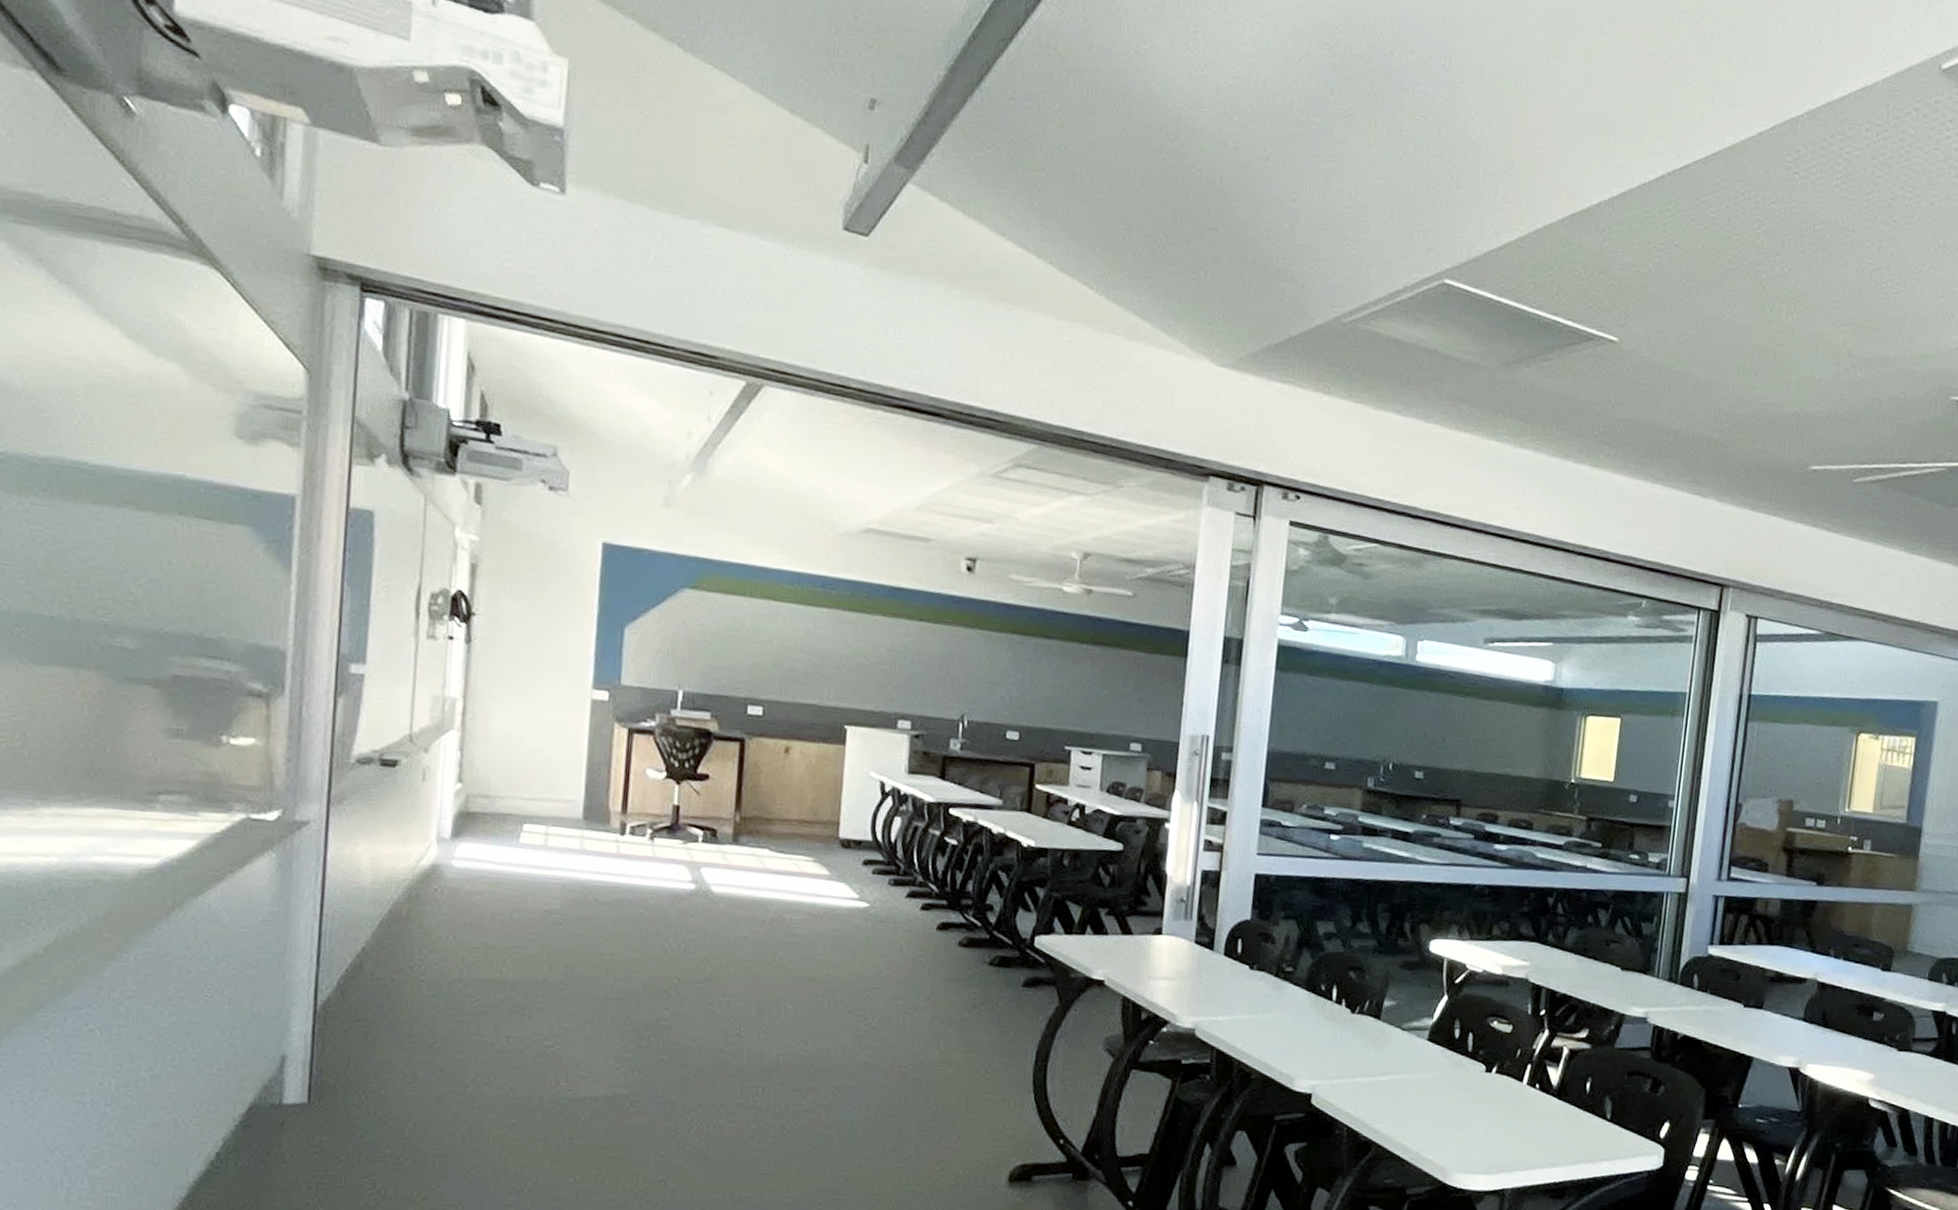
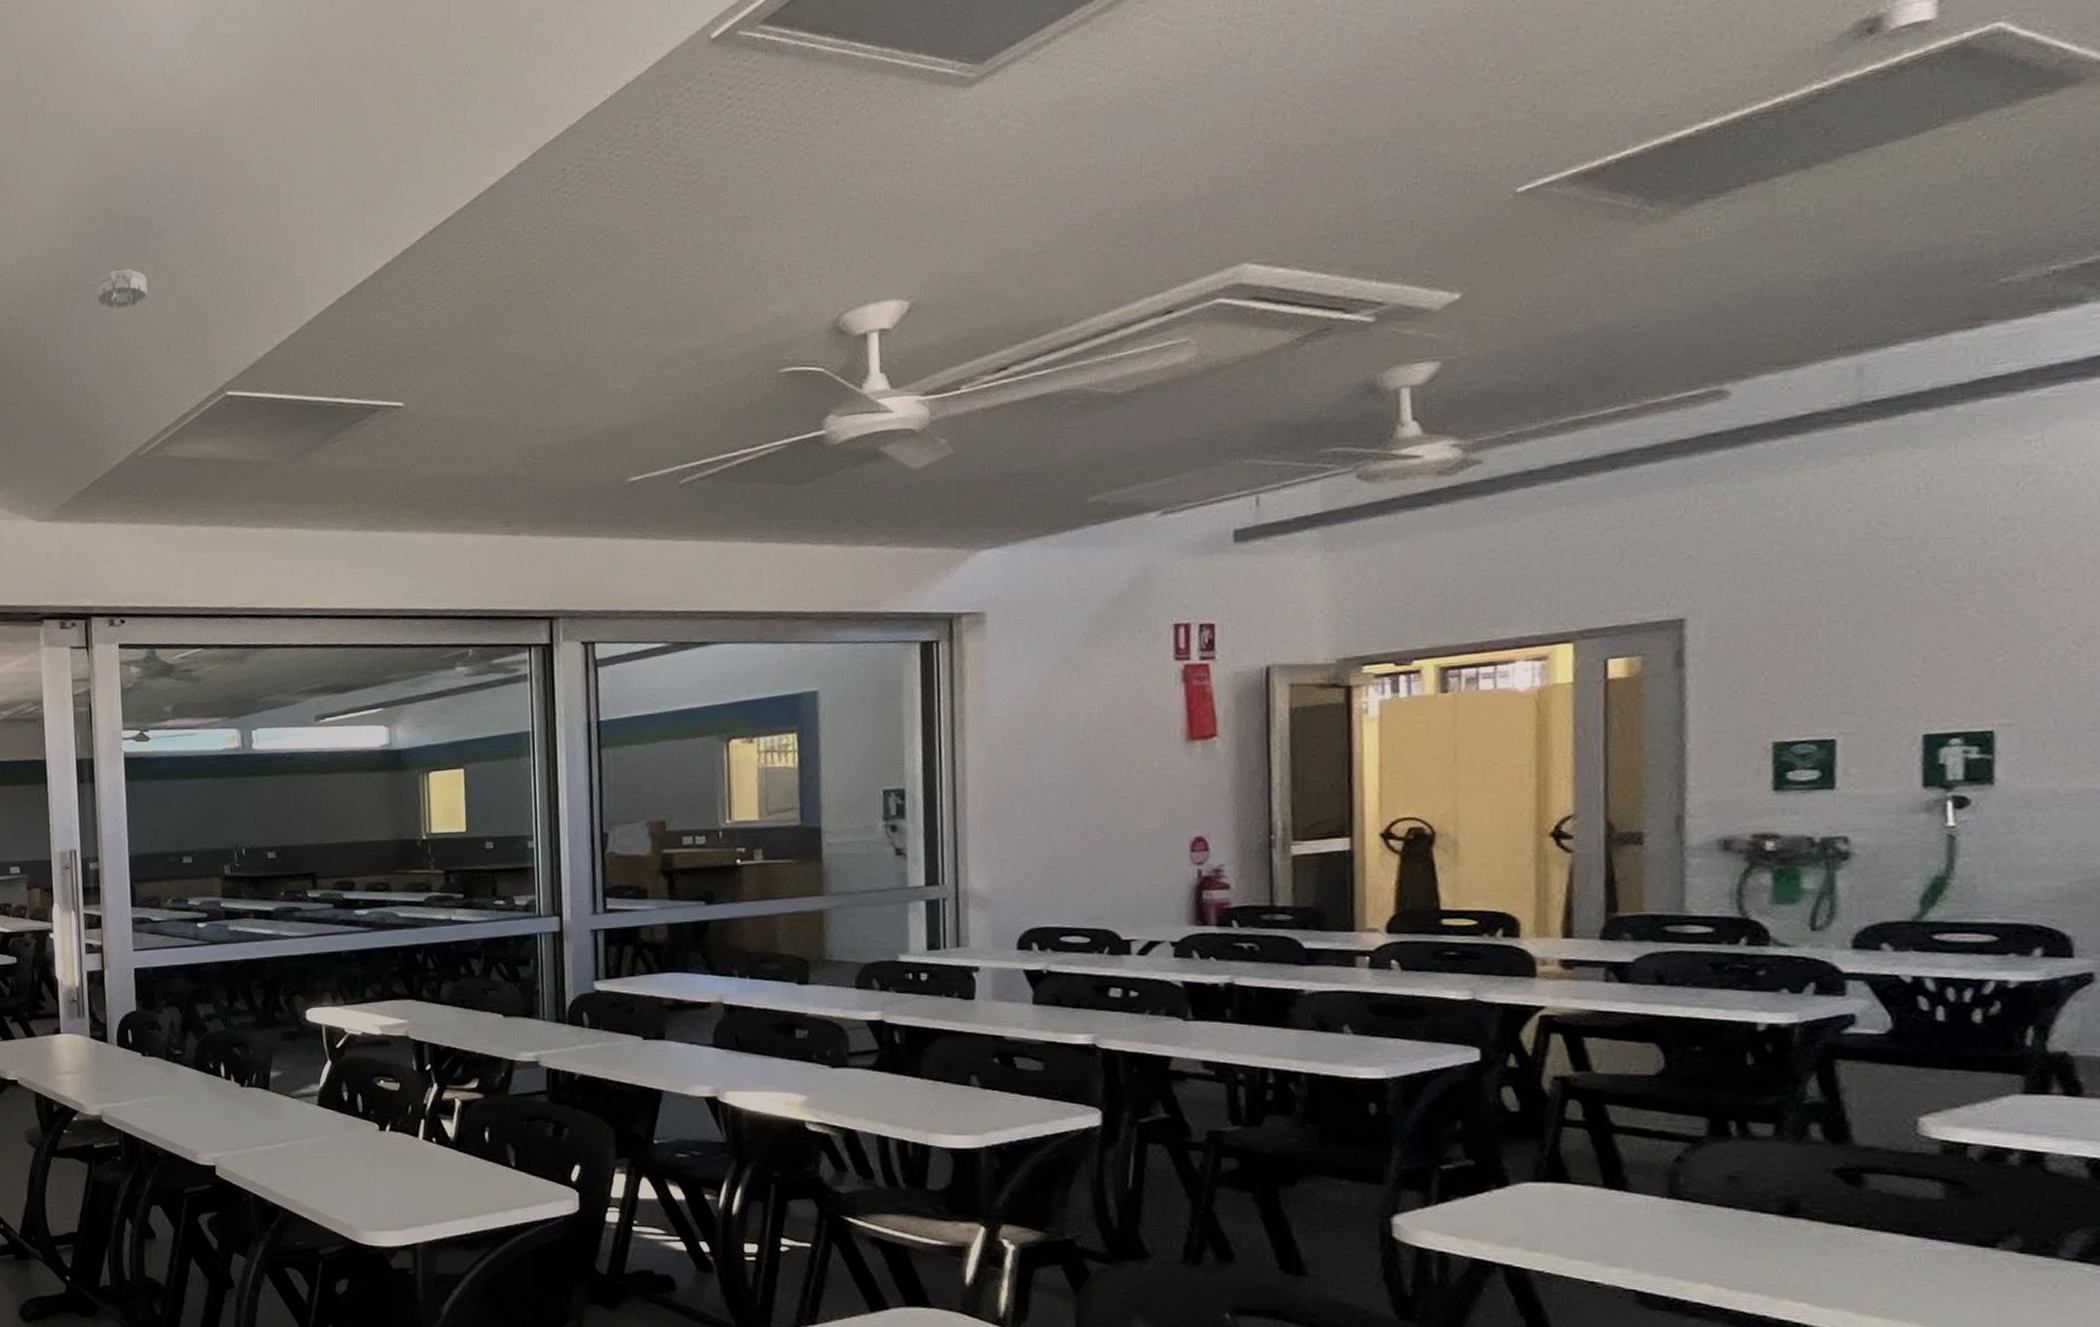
smoke detector: none [1321,115,1379,161] -> present [96,269,148,309]

